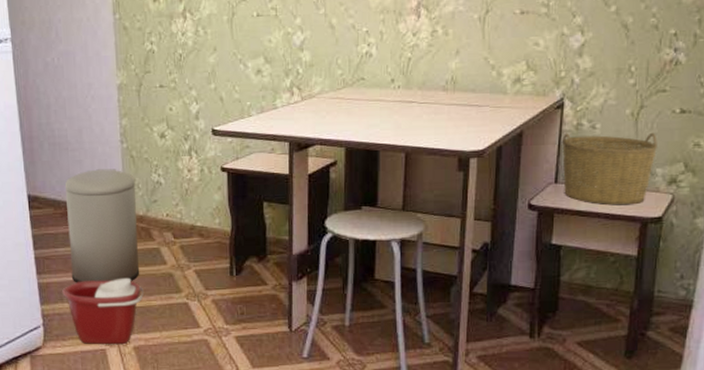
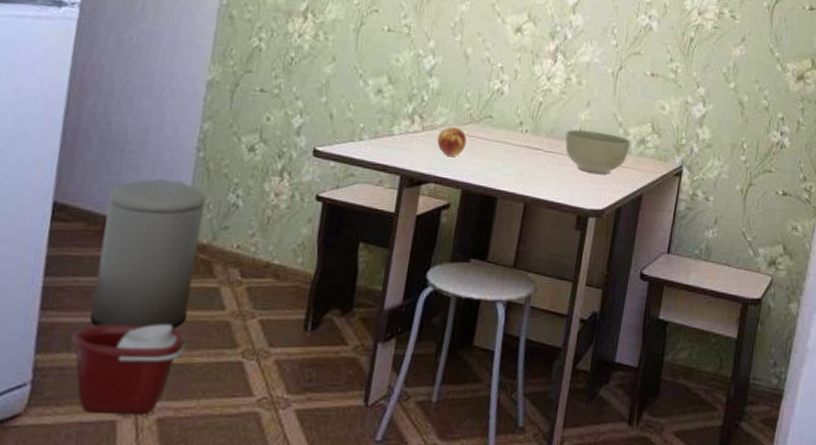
fruit: none [316,92,343,119] -> present [437,126,467,156]
bowl: none [437,77,506,117] -> present [565,129,632,174]
basket: present [561,132,657,205] -> none [675,202,762,284]

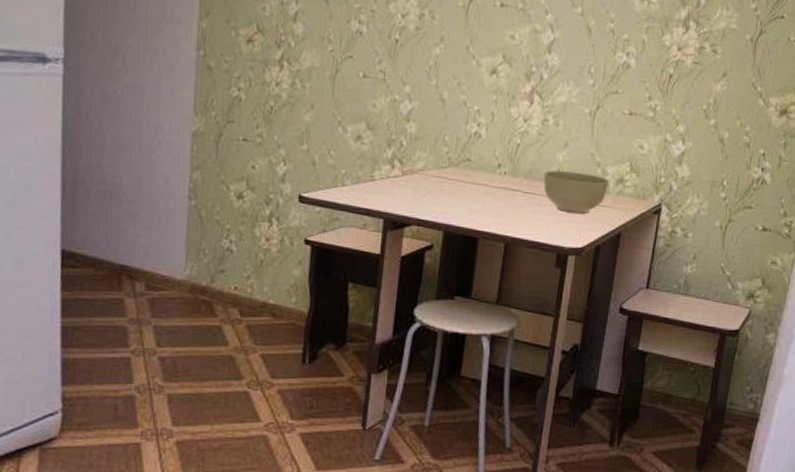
bucket: present [71,323,187,415] -> none [92,358,196,438]
pedal bin: present [89,179,206,329] -> none [106,227,202,363]
fruit: present [437,126,467,156] -> none [417,170,446,199]

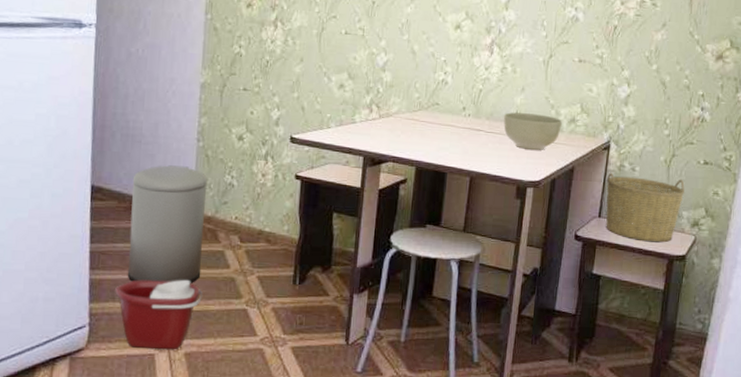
bucket: none [92,358,196,438] -> present [115,279,202,350]
pedal bin: none [106,227,202,363] -> present [127,165,208,283]
basket: none [654,240,741,316] -> present [605,173,685,243]

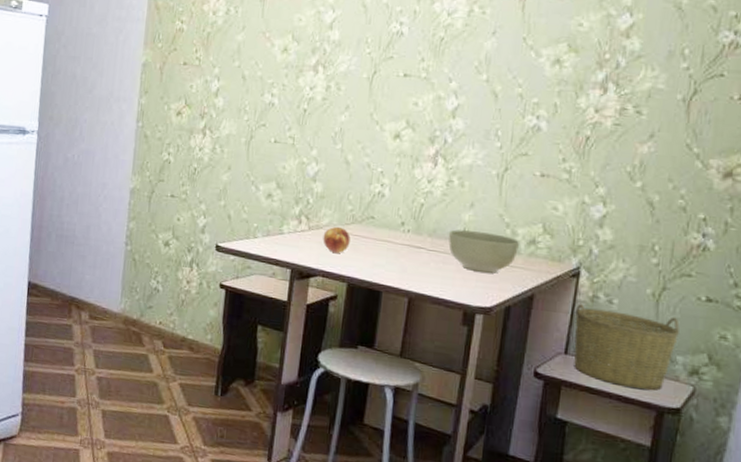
bucket: present [115,279,202,350] -> none [45,375,126,447]
pedal bin: present [127,165,208,283] -> none [57,267,134,384]
fruit: none [392,113,418,139] -> present [322,226,351,253]

